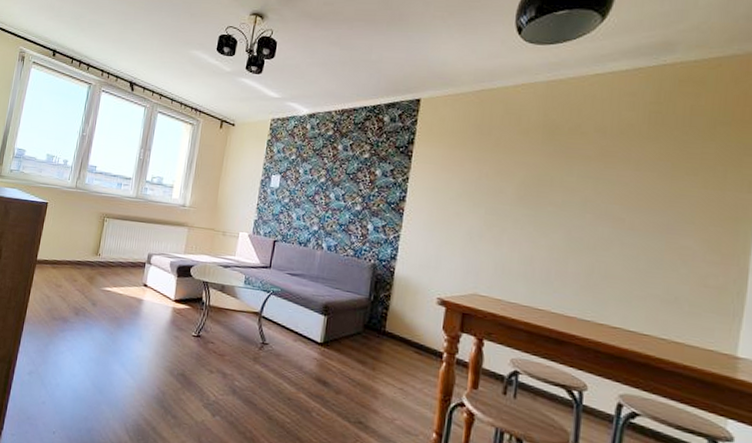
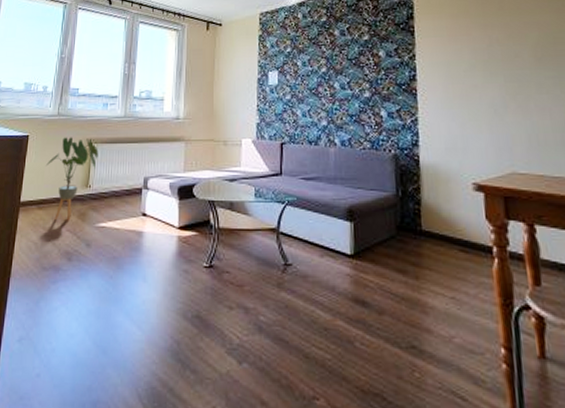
house plant: none [62,209,110,282] -> present [46,137,99,221]

